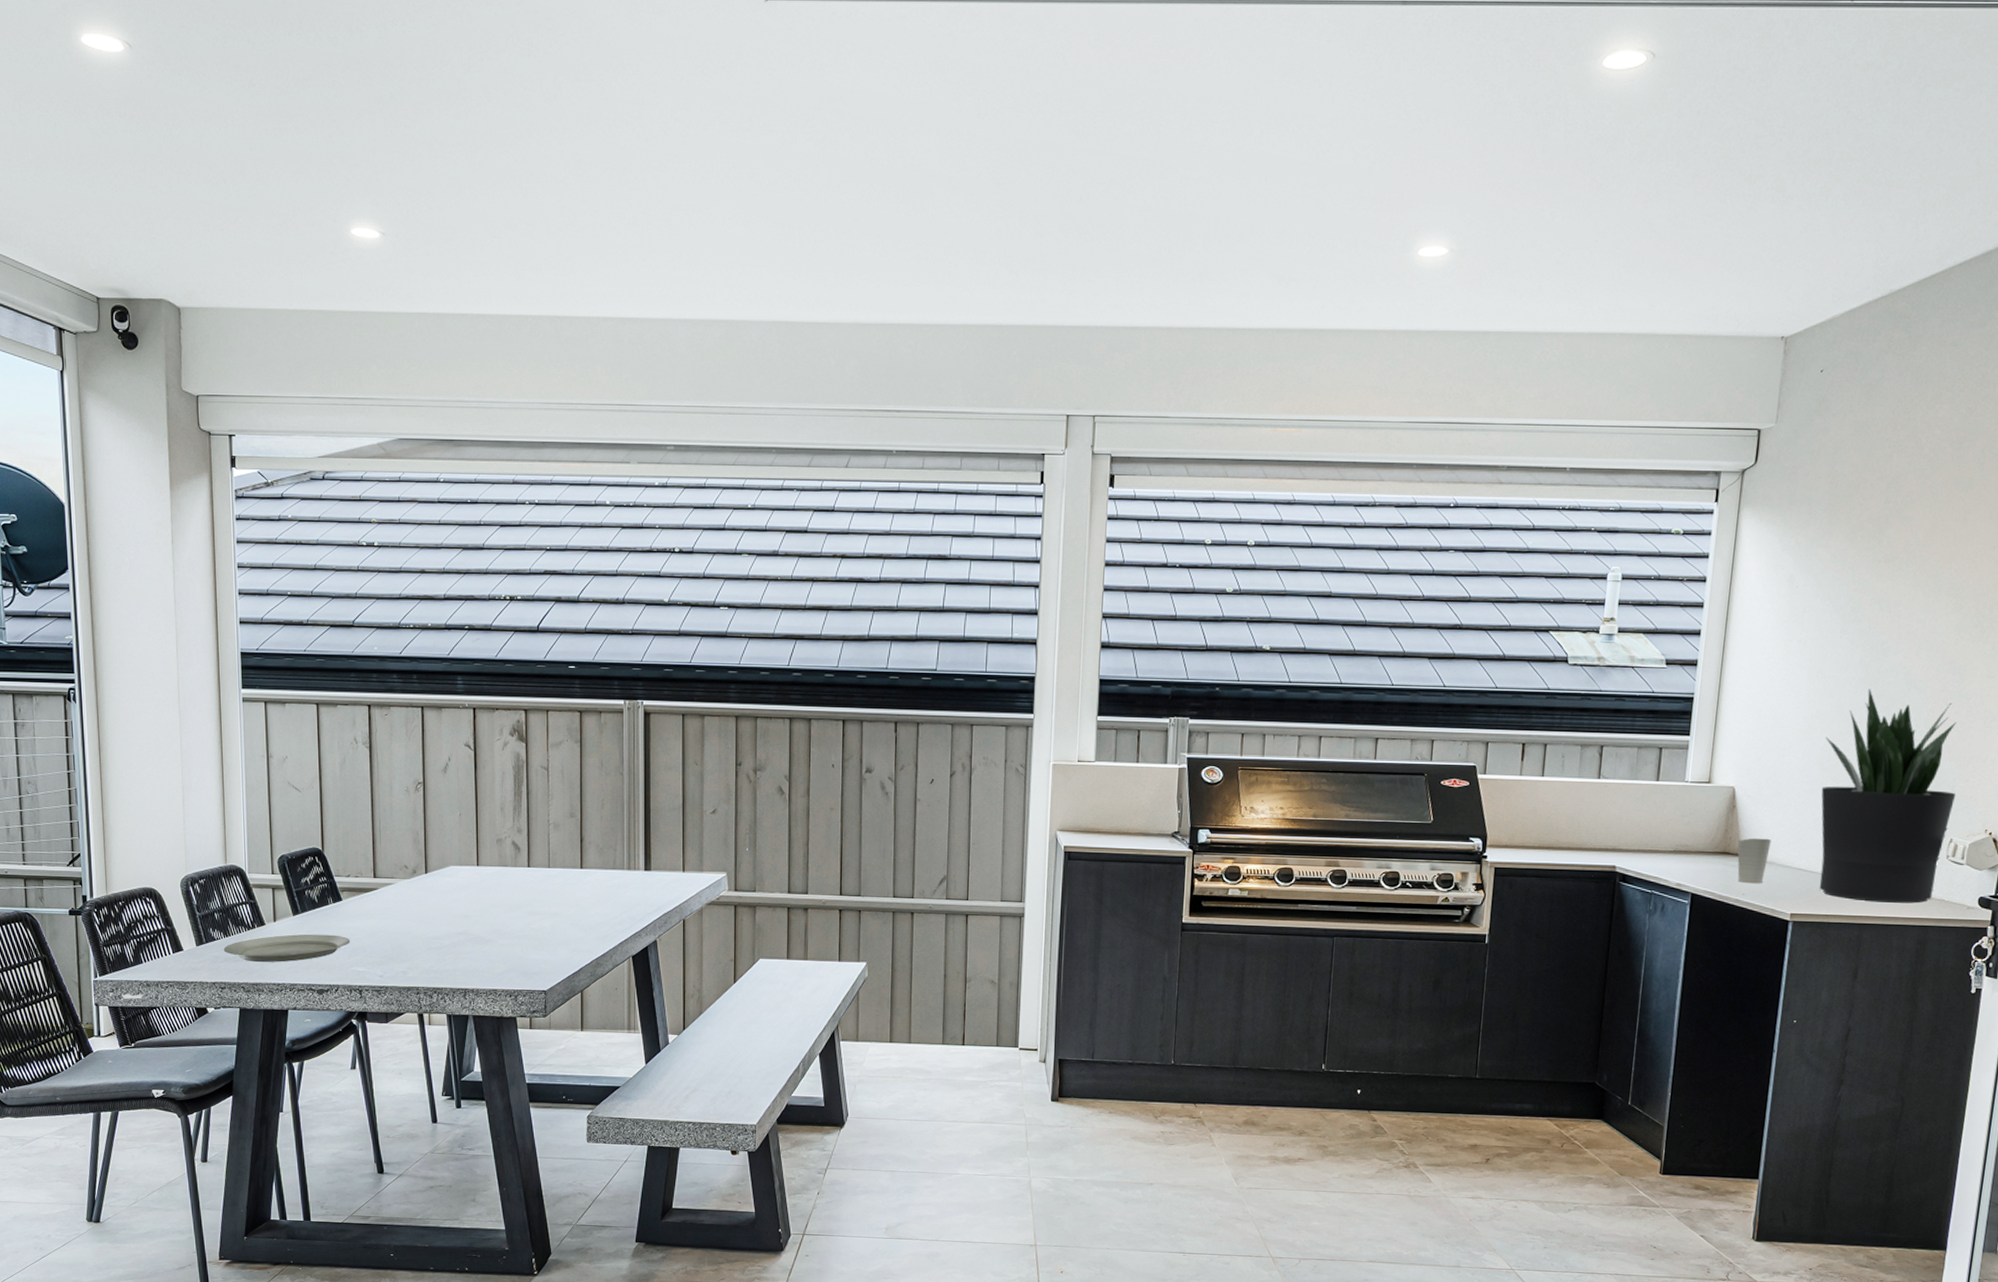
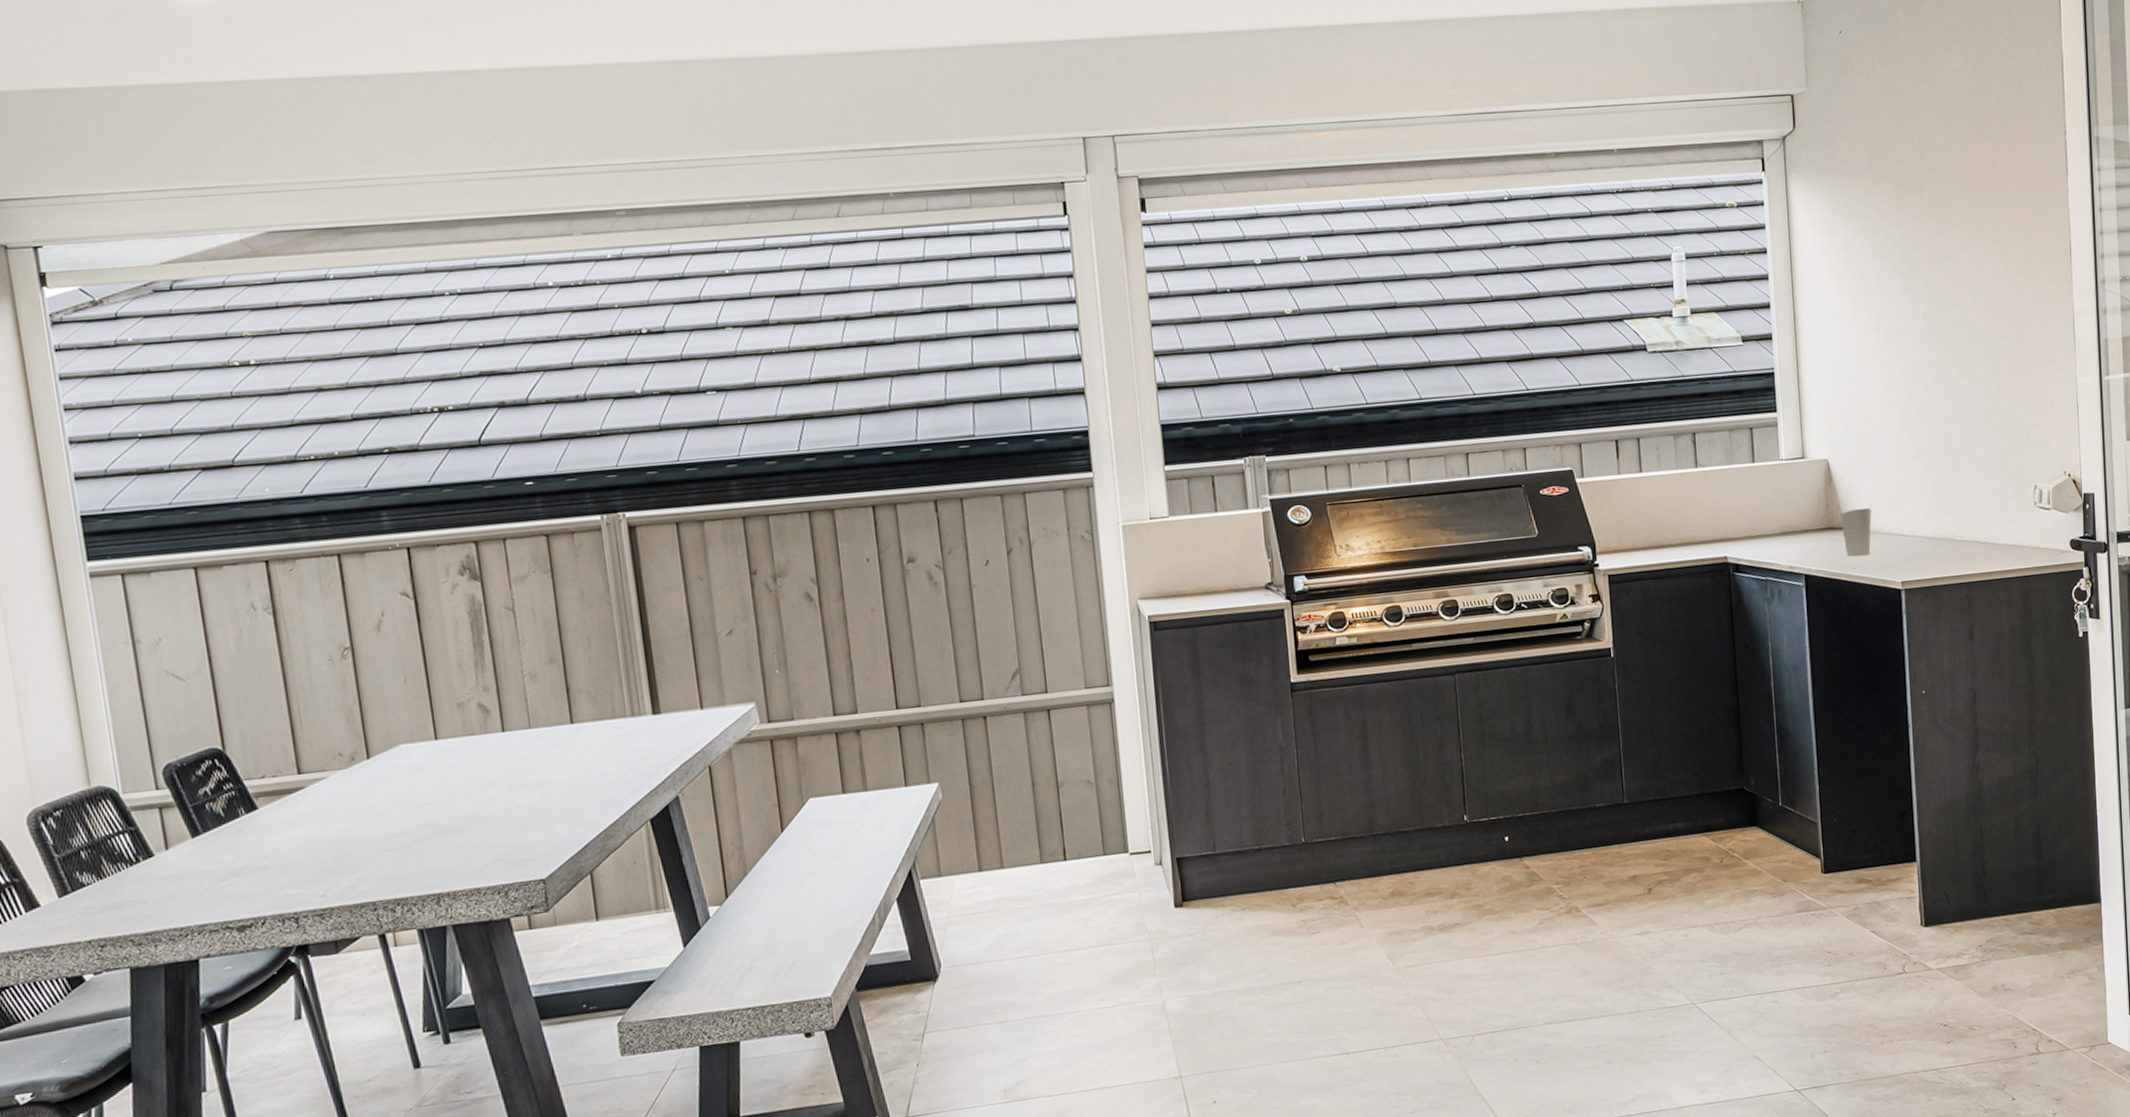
plate: present [223,934,351,962] -> none [97,853,276,906]
planter: present [1819,689,1957,903] -> none [1905,344,2032,559]

